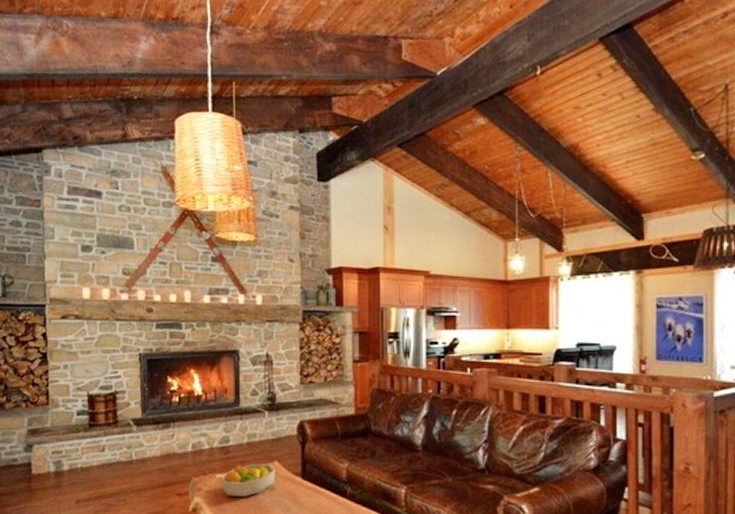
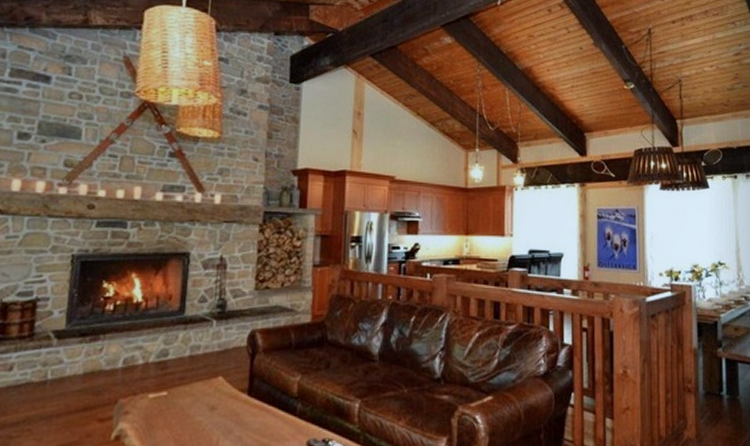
fruit bowl: present [221,464,276,497] -> none [153,381,219,419]

